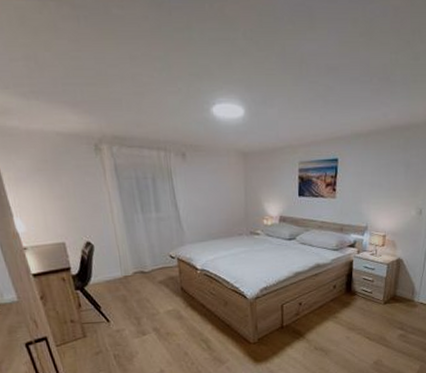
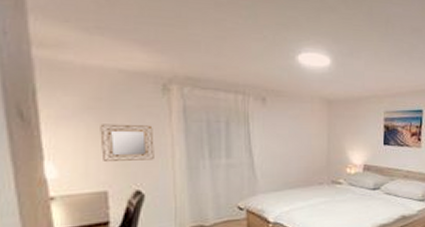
home mirror: none [50,183,97,217] -> present [100,124,154,161]

